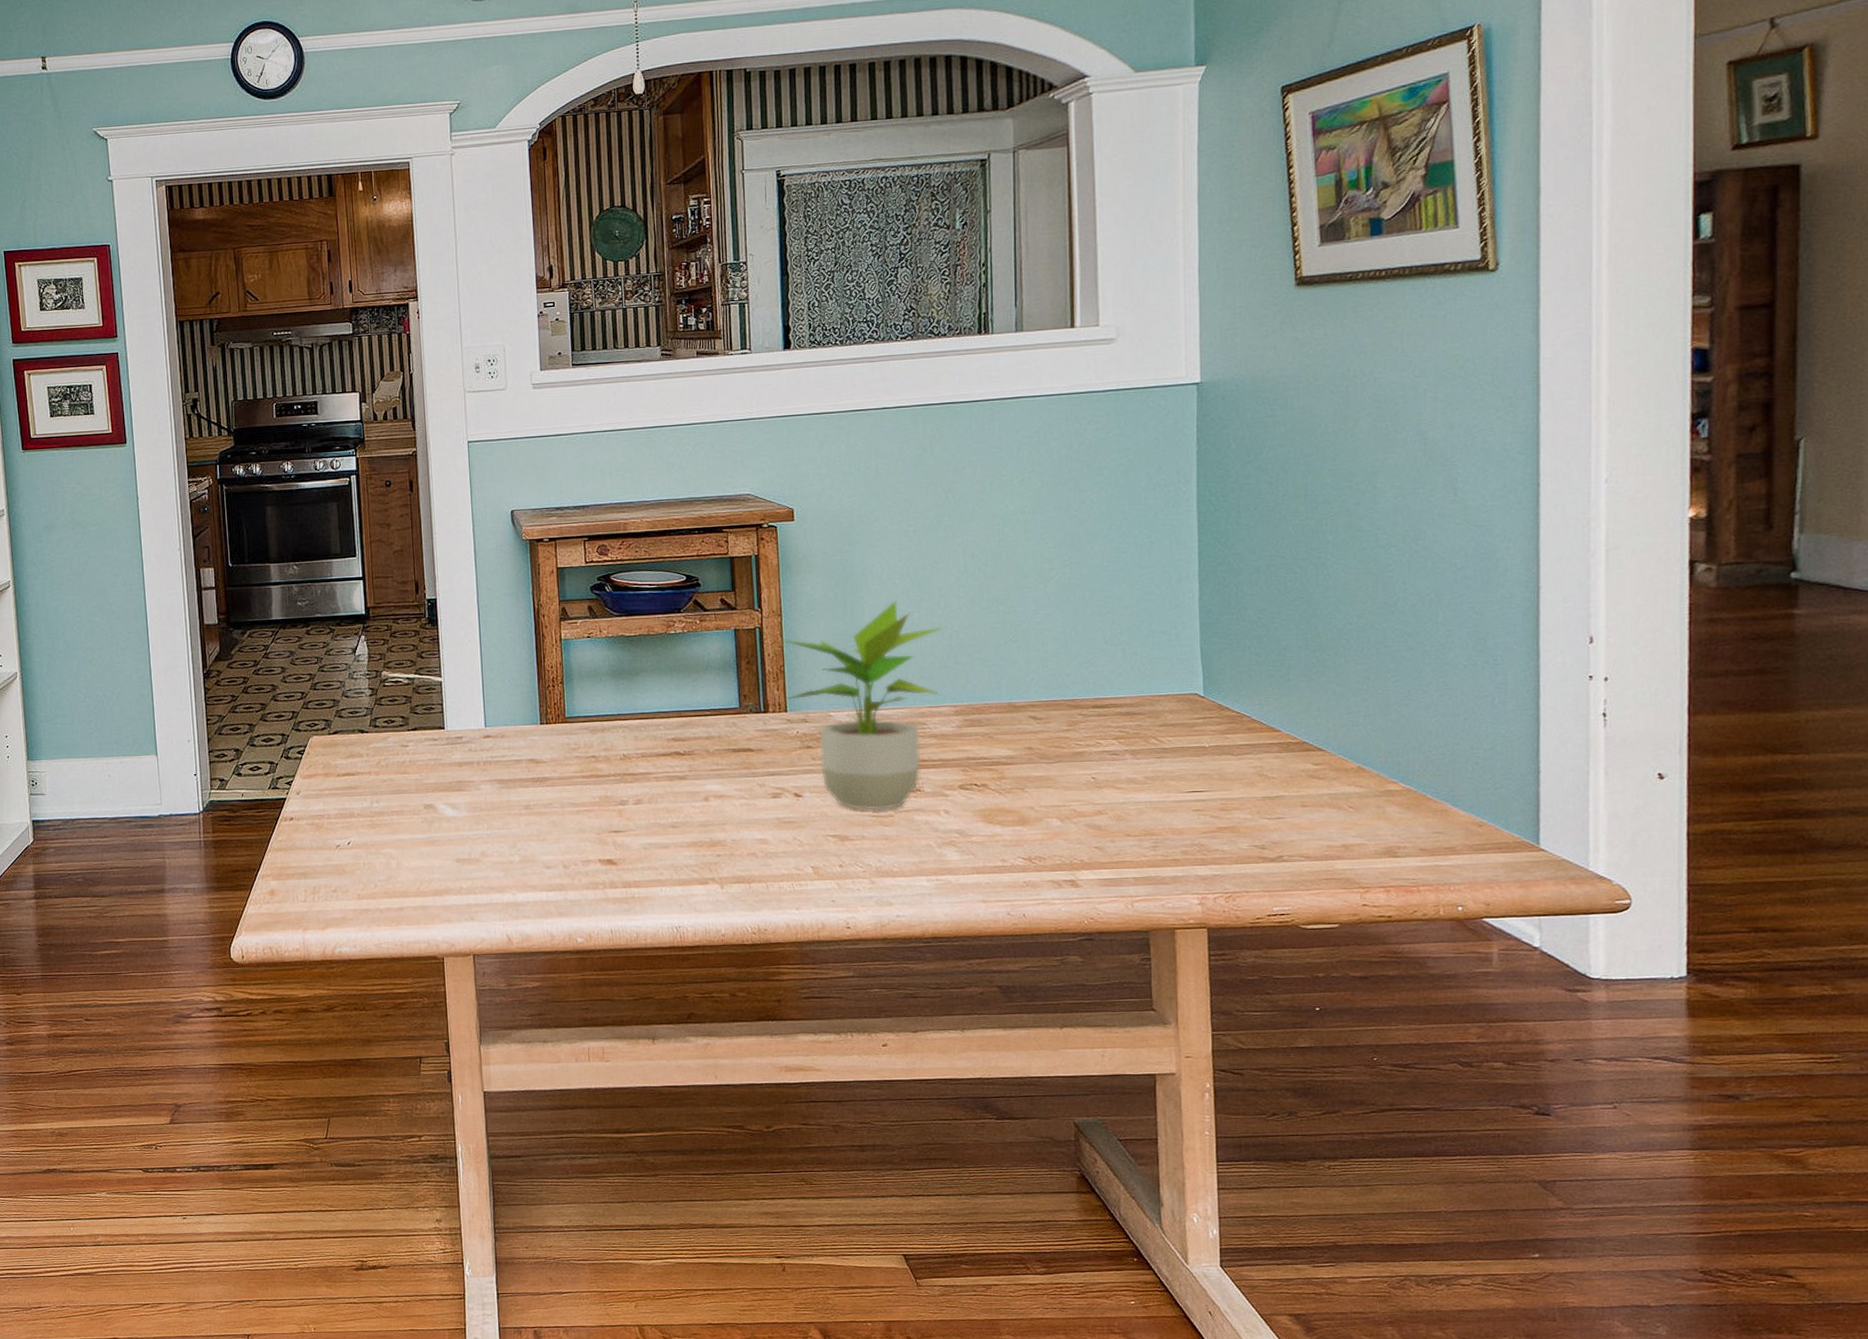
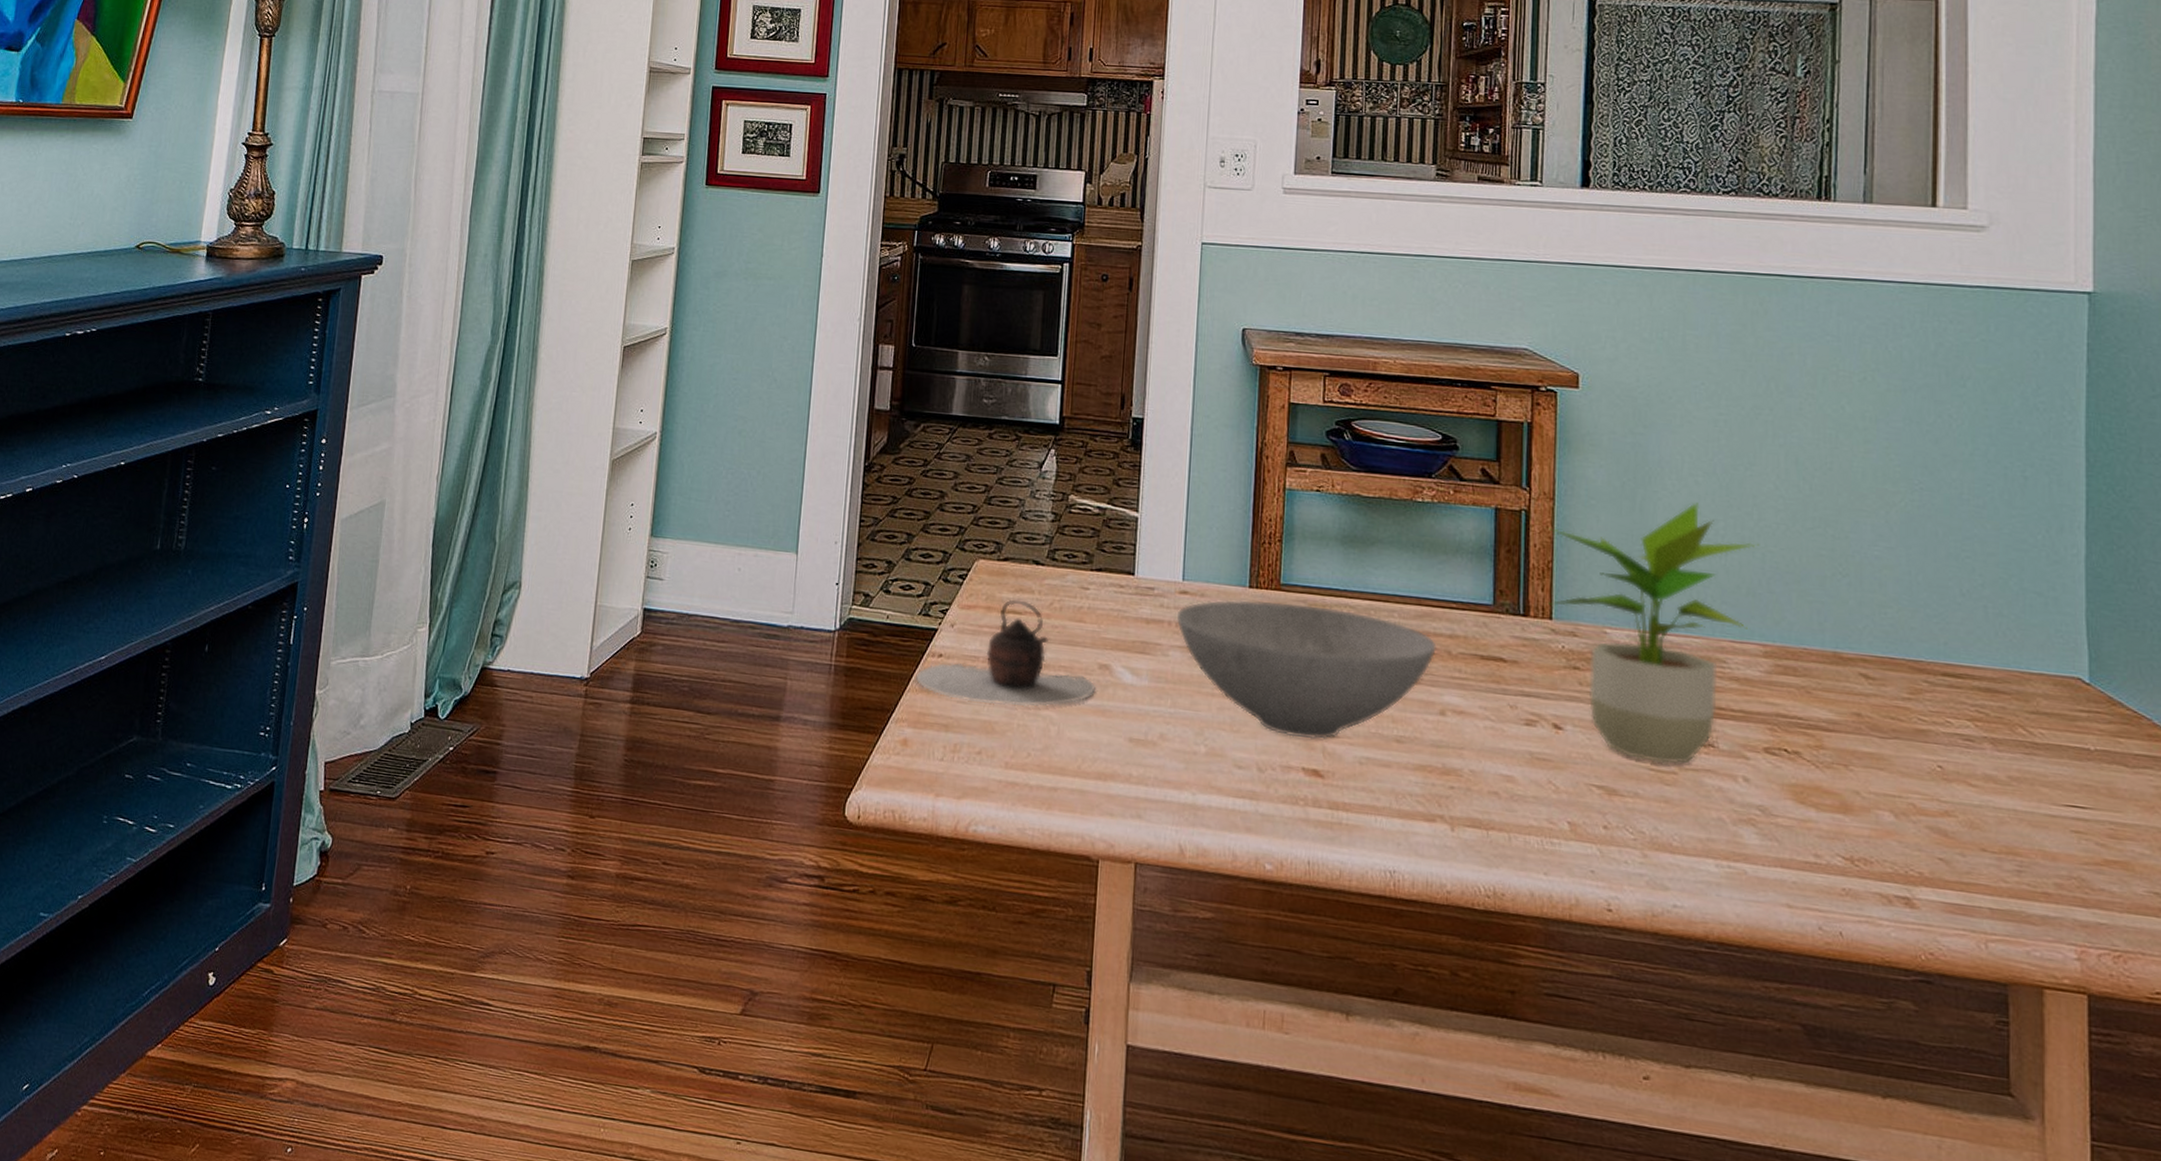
teapot: none [273,763,425,852] -> present [915,599,1096,707]
bowl: none [483,730,697,837] -> present [1176,599,1437,740]

